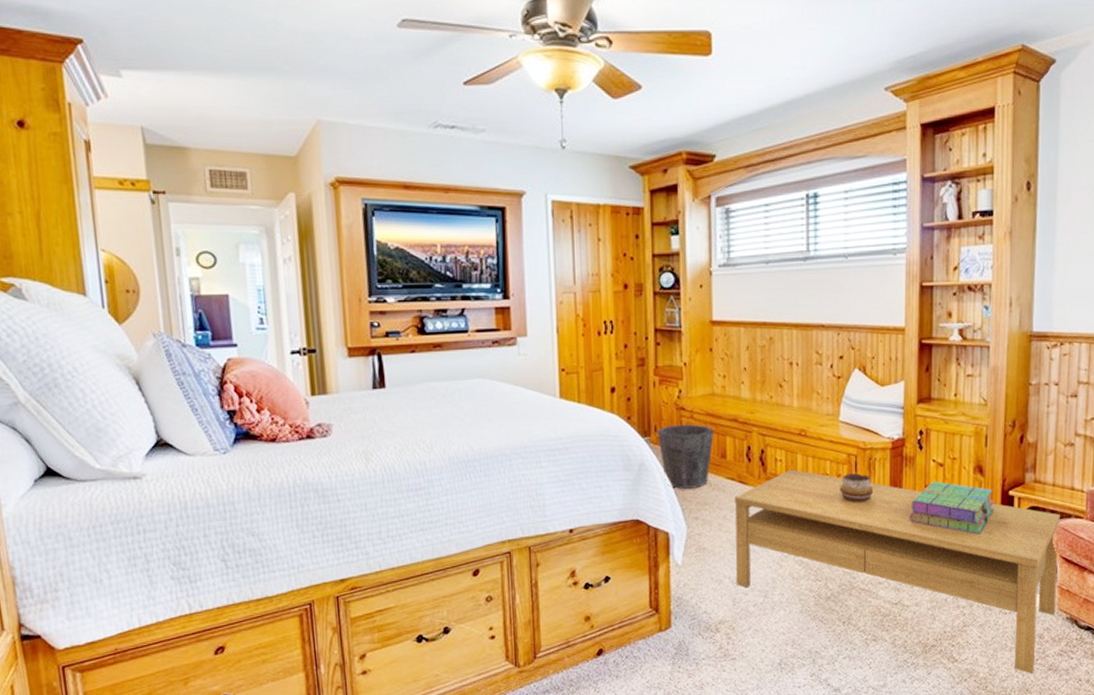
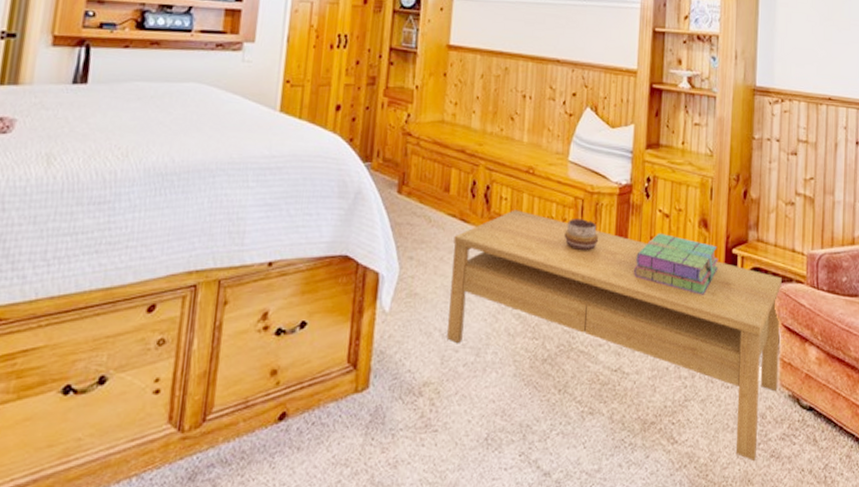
waste bin: present [657,424,714,490] -> none [379,151,440,225]

